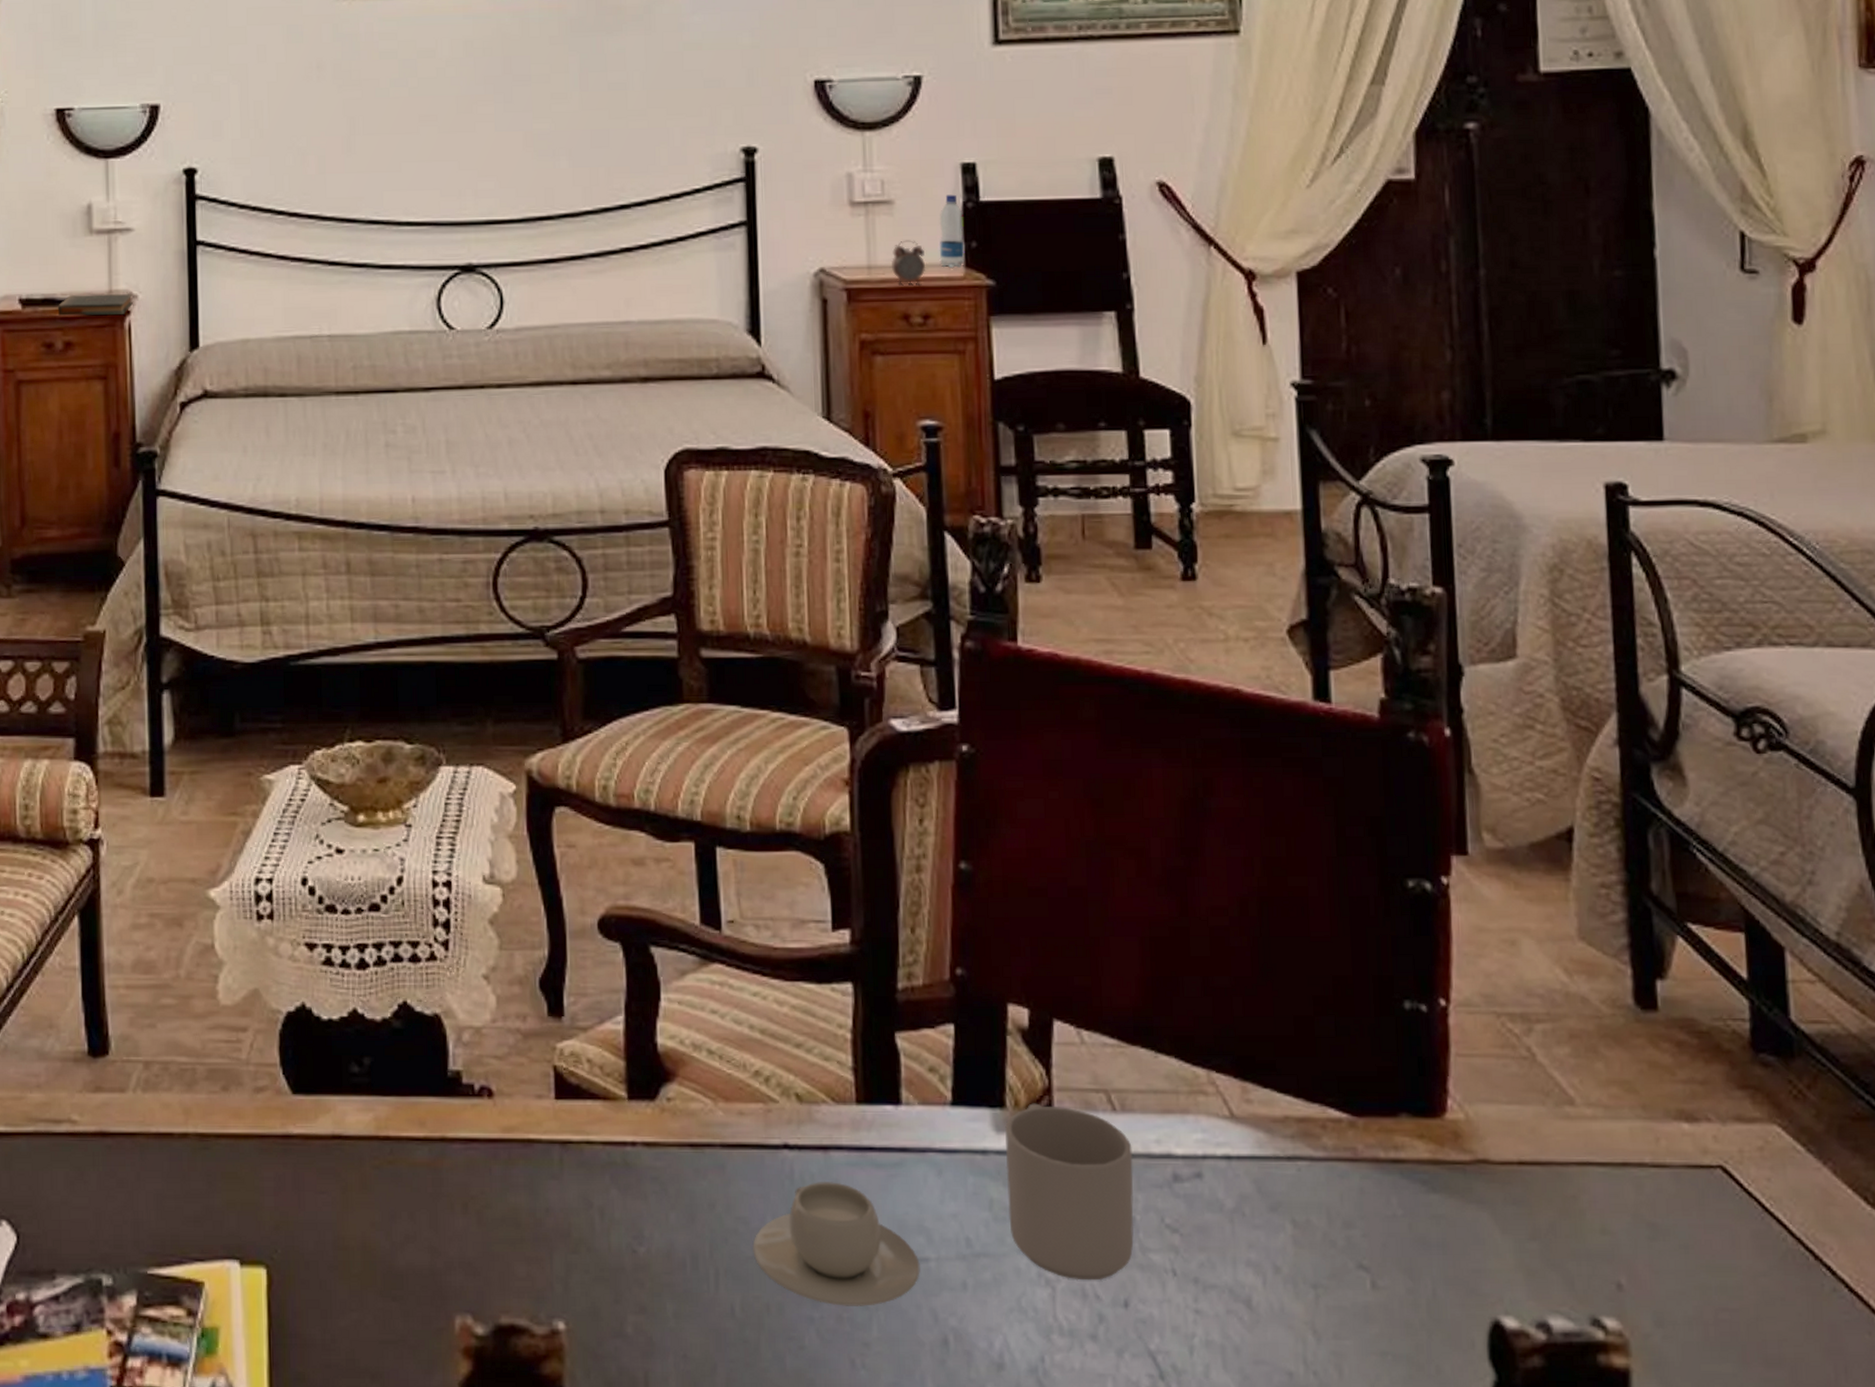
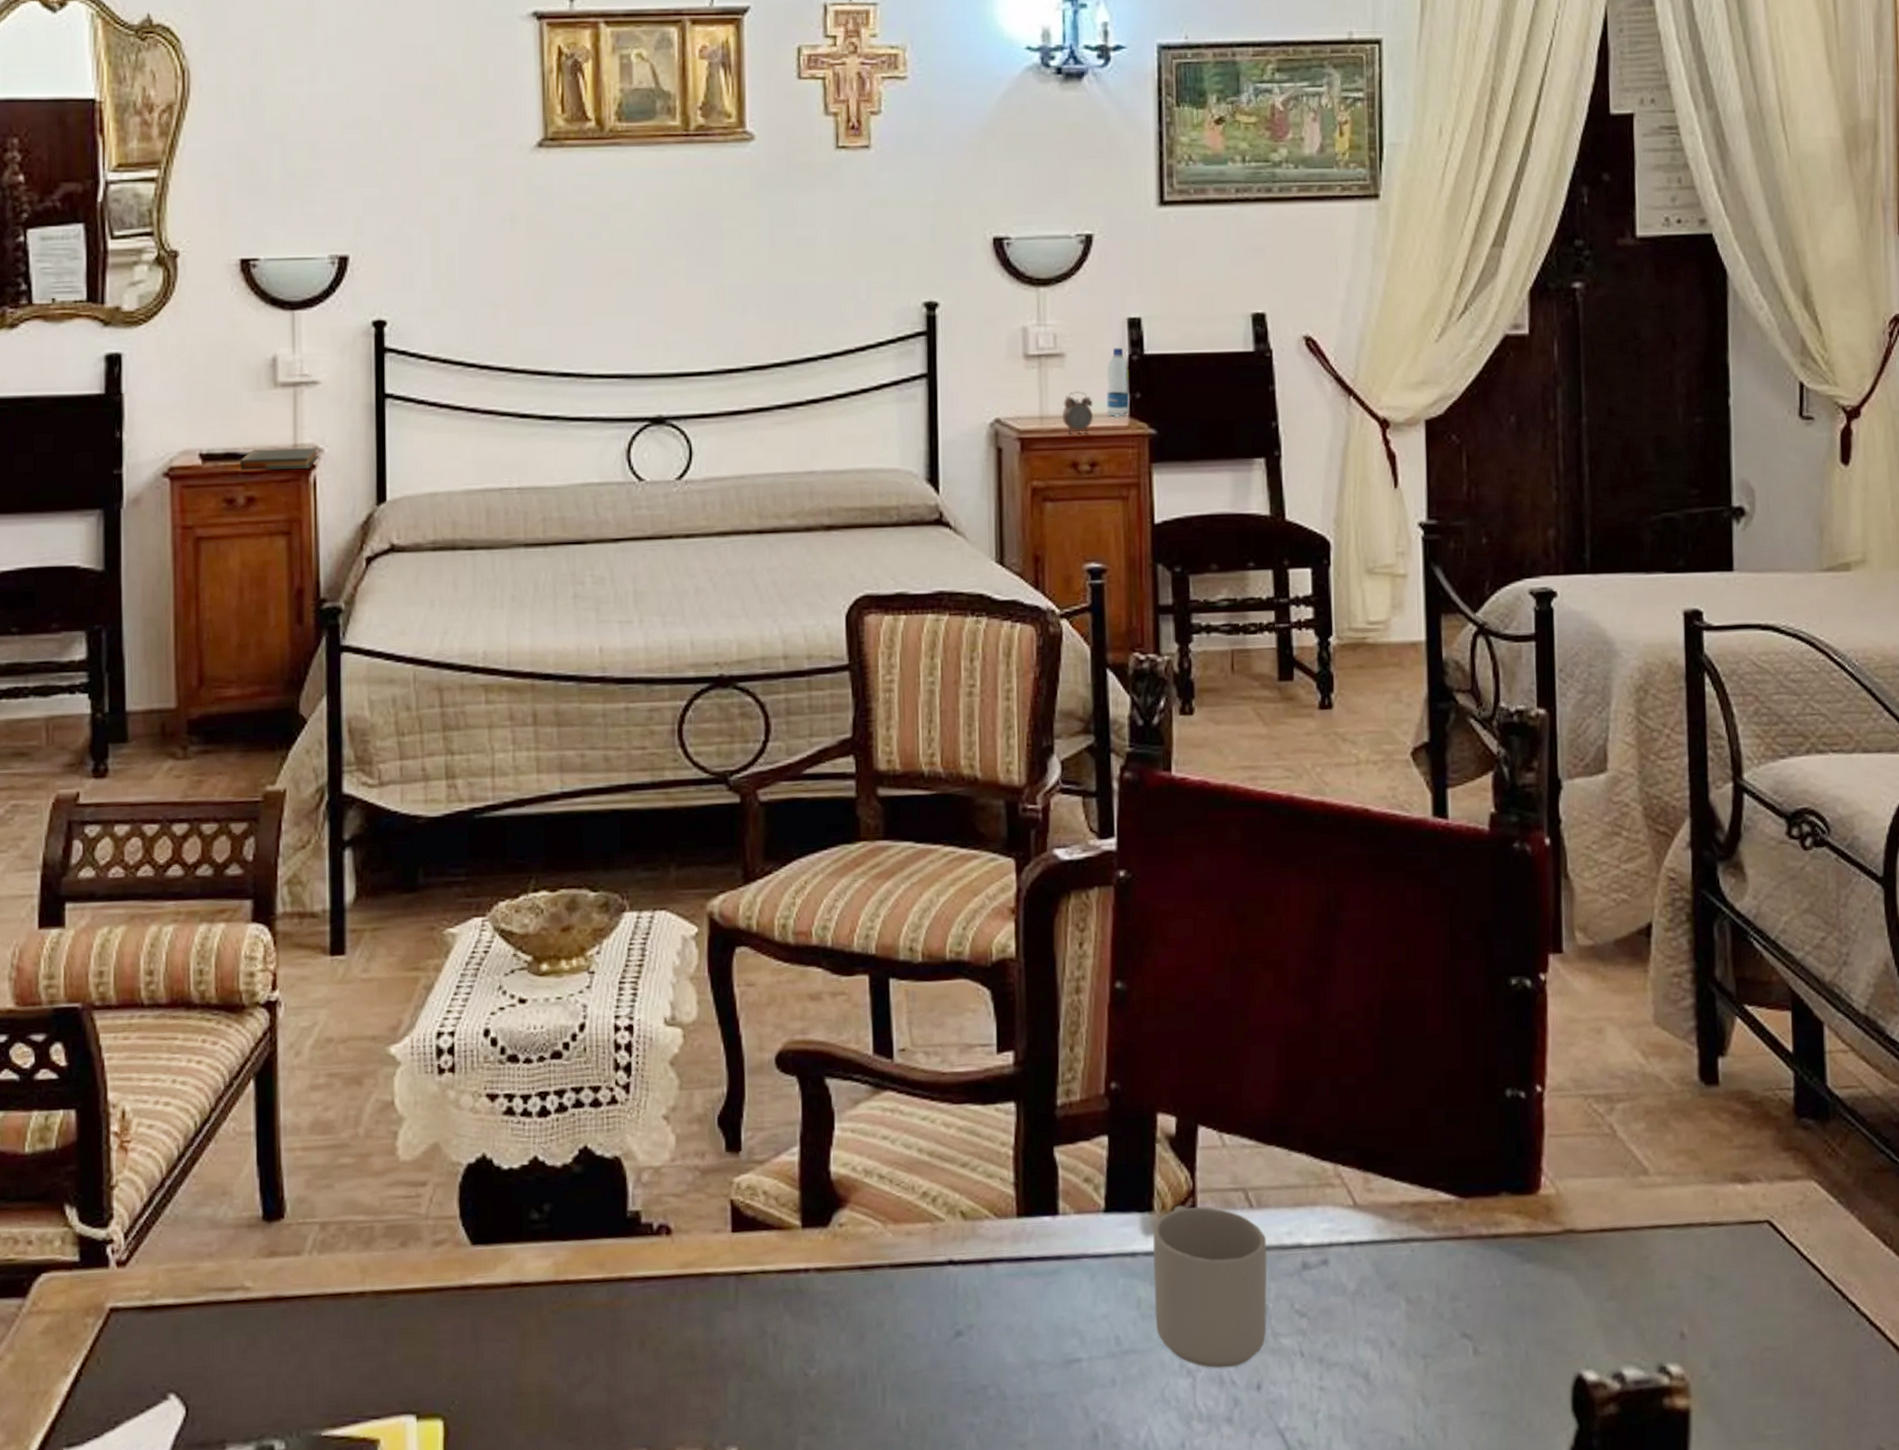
teacup: present [752,1181,920,1306] -> none [918,1292,1073,1411]

